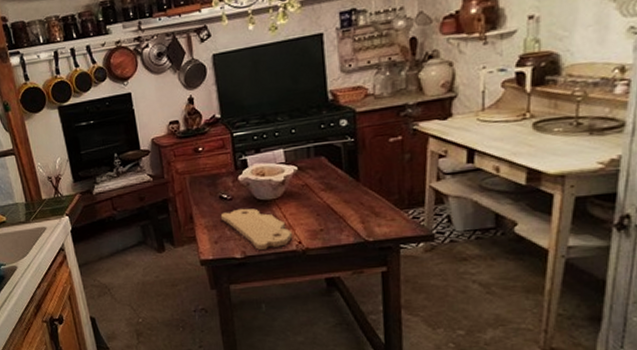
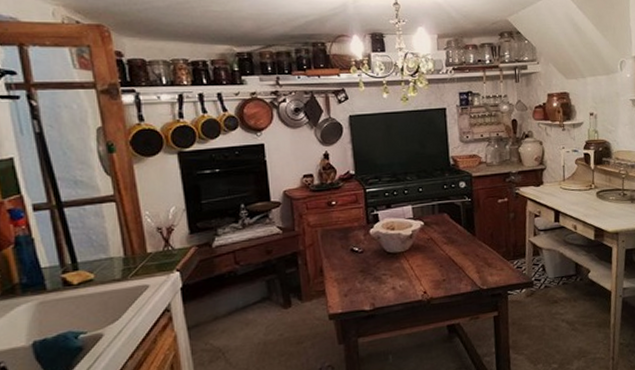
cutting board: present [221,208,293,250] -> none [352,260,419,301]

